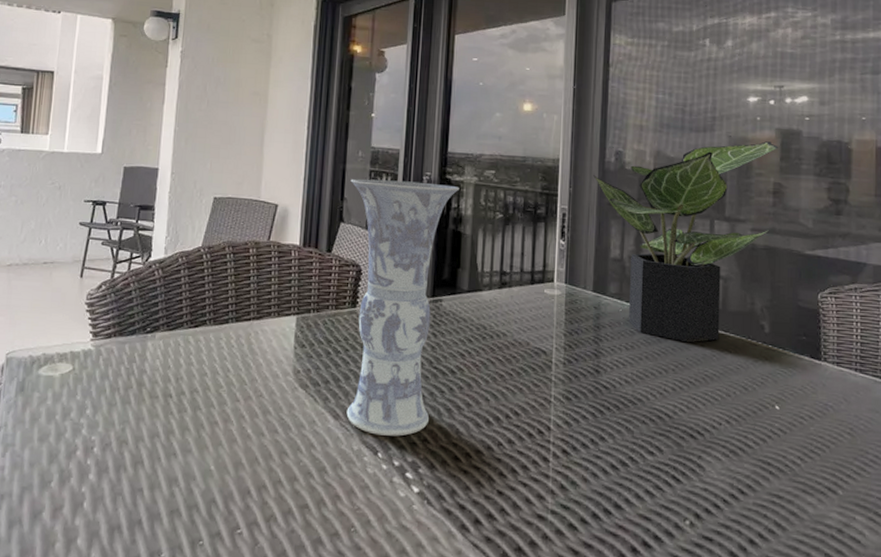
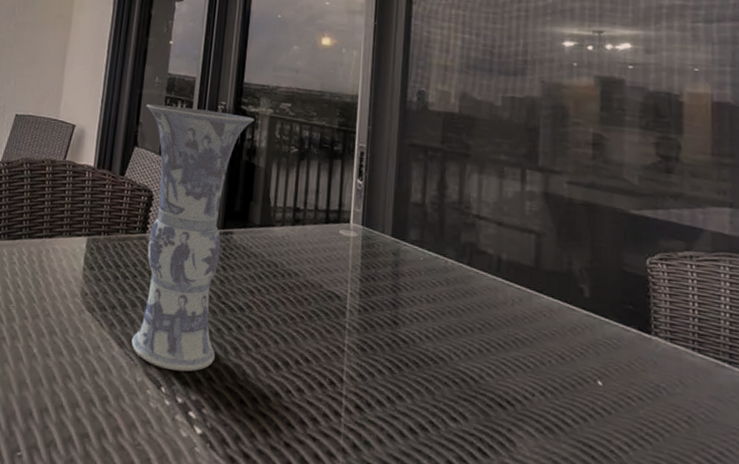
potted plant: present [593,141,779,343] -> none [394,89,598,301]

